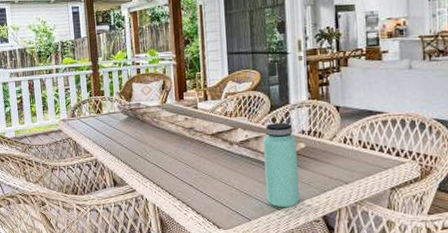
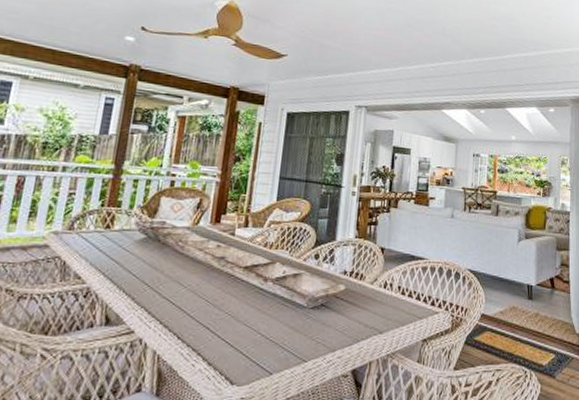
bottle: present [263,123,300,207] -> none [294,260,337,358]

